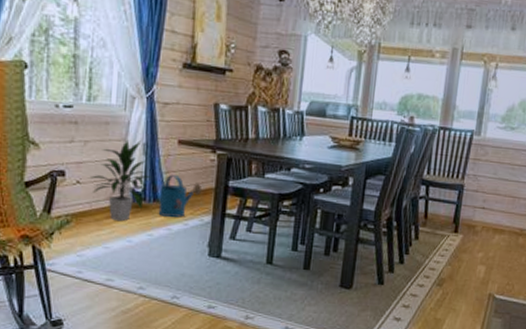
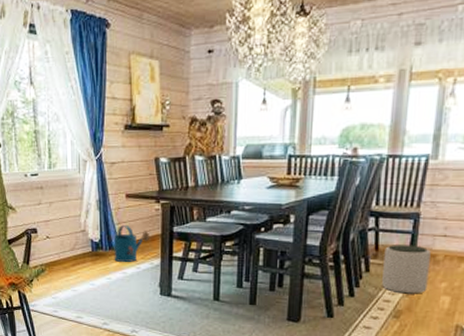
indoor plant: present [88,139,152,222] -> none [55,198,106,268]
plant pot: none [429,214,471,263] -> present [382,245,431,294]

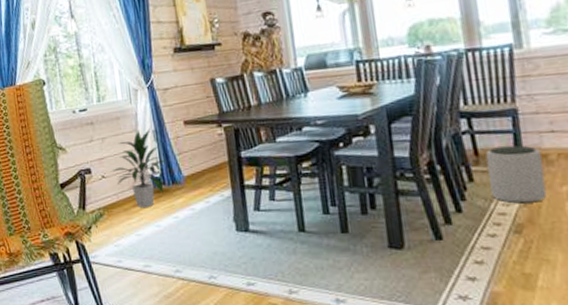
indoor plant: none [55,198,106,268] -> present [111,128,166,209]
watering can: present [114,224,150,263] -> none [176,154,217,198]

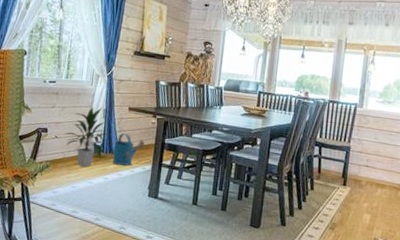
watering can: none [176,154,217,198] -> present [112,132,145,166]
plant pot: present [485,145,547,204] -> none [322,170,357,211]

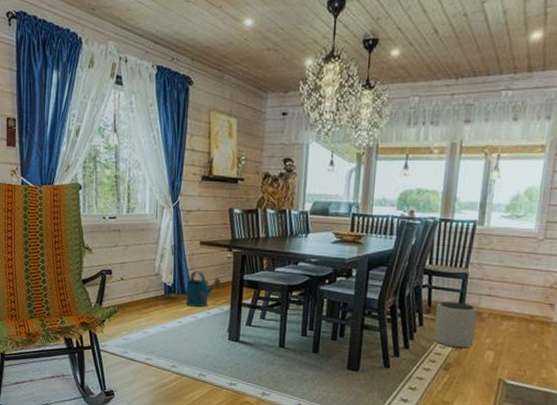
indoor plant: present [63,106,109,168] -> none [129,243,179,311]
plant pot: none [322,170,357,211] -> present [434,301,477,349]

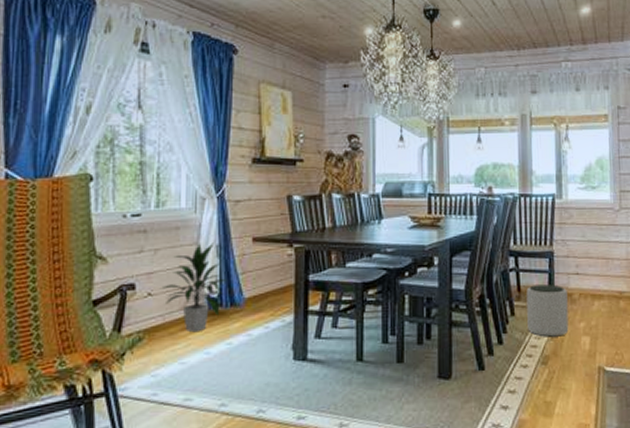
indoor plant: none [129,243,179,311] -> present [160,242,227,333]
watering can: present [185,270,222,308] -> none [236,274,282,322]

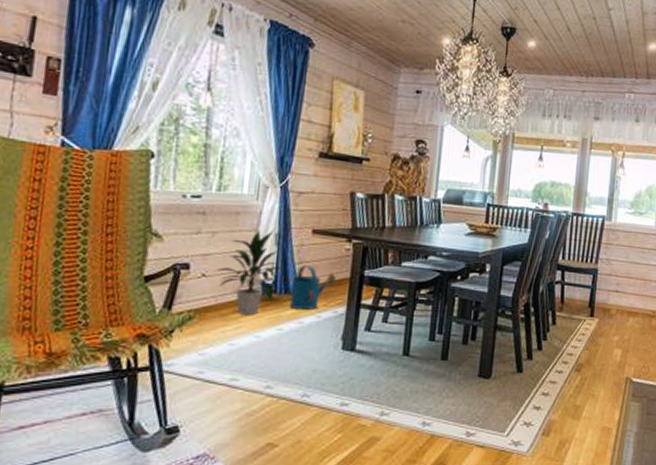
watering can: none [236,274,282,322] -> present [289,264,337,311]
plant pot: present [526,284,569,337] -> none [566,298,606,347]

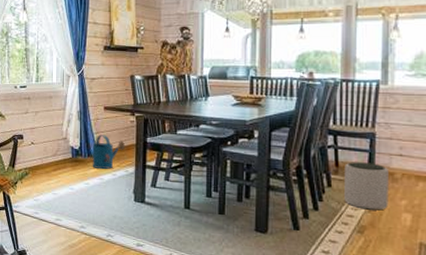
indoor plant: present [214,230,283,316] -> none [39,109,85,173]
plant pot: none [566,298,606,347] -> present [344,162,389,211]

